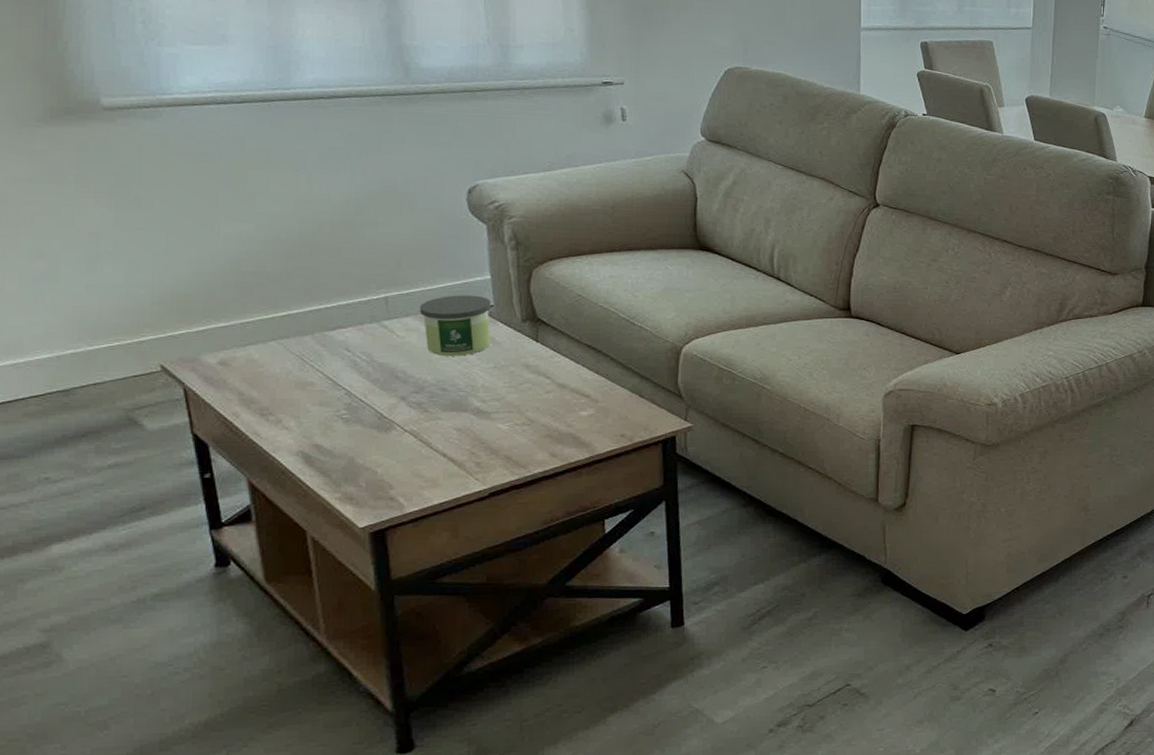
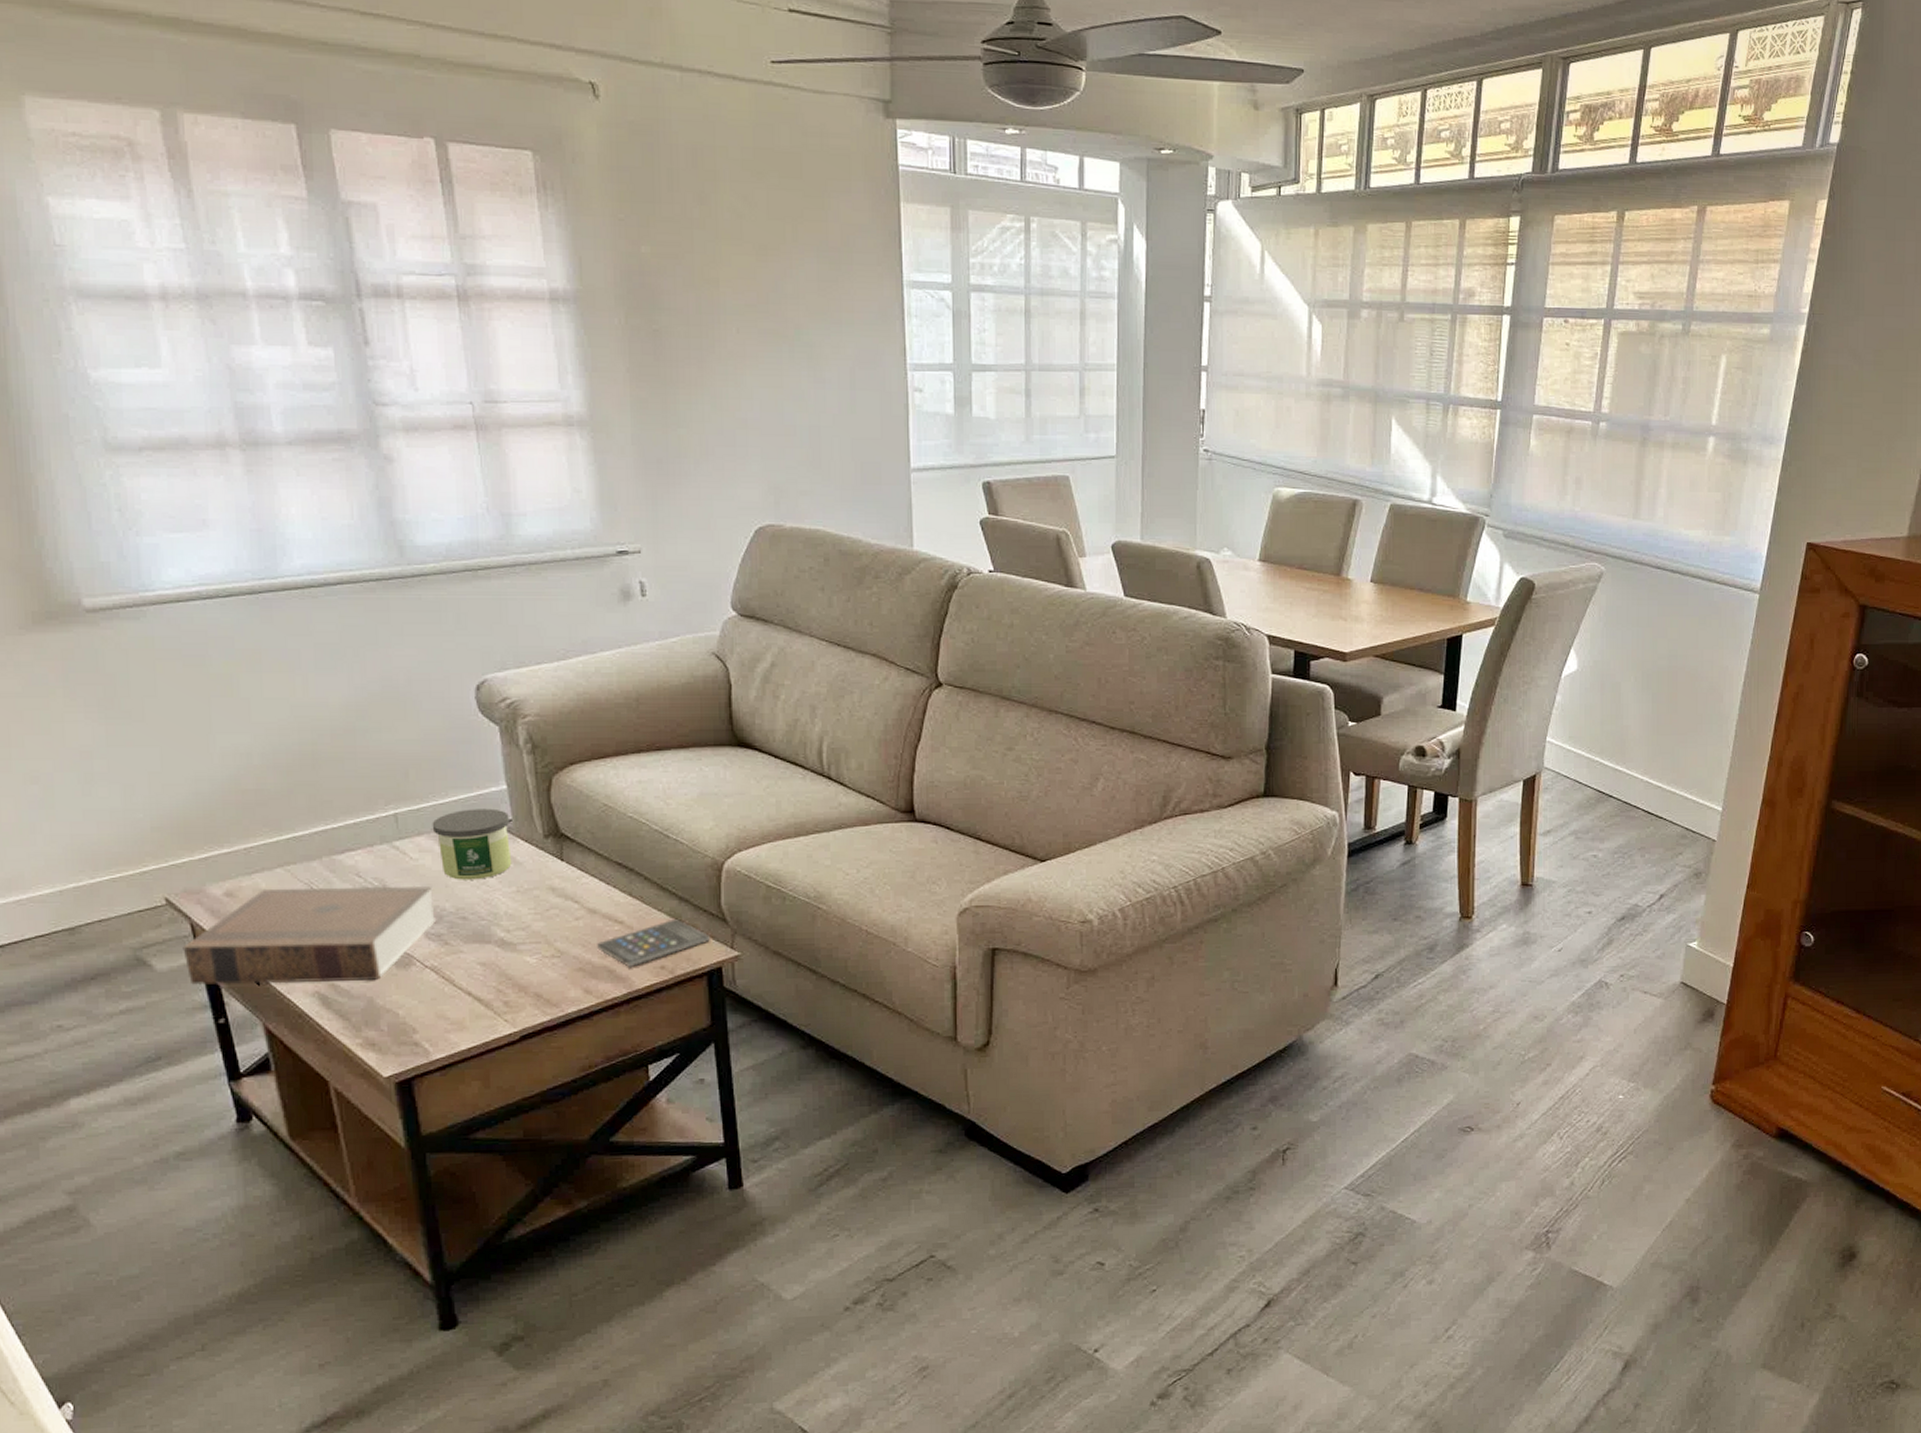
book: none [174,359,419,444] -> present [182,885,437,985]
smartphone: none [564,394,666,435] -> present [597,918,710,967]

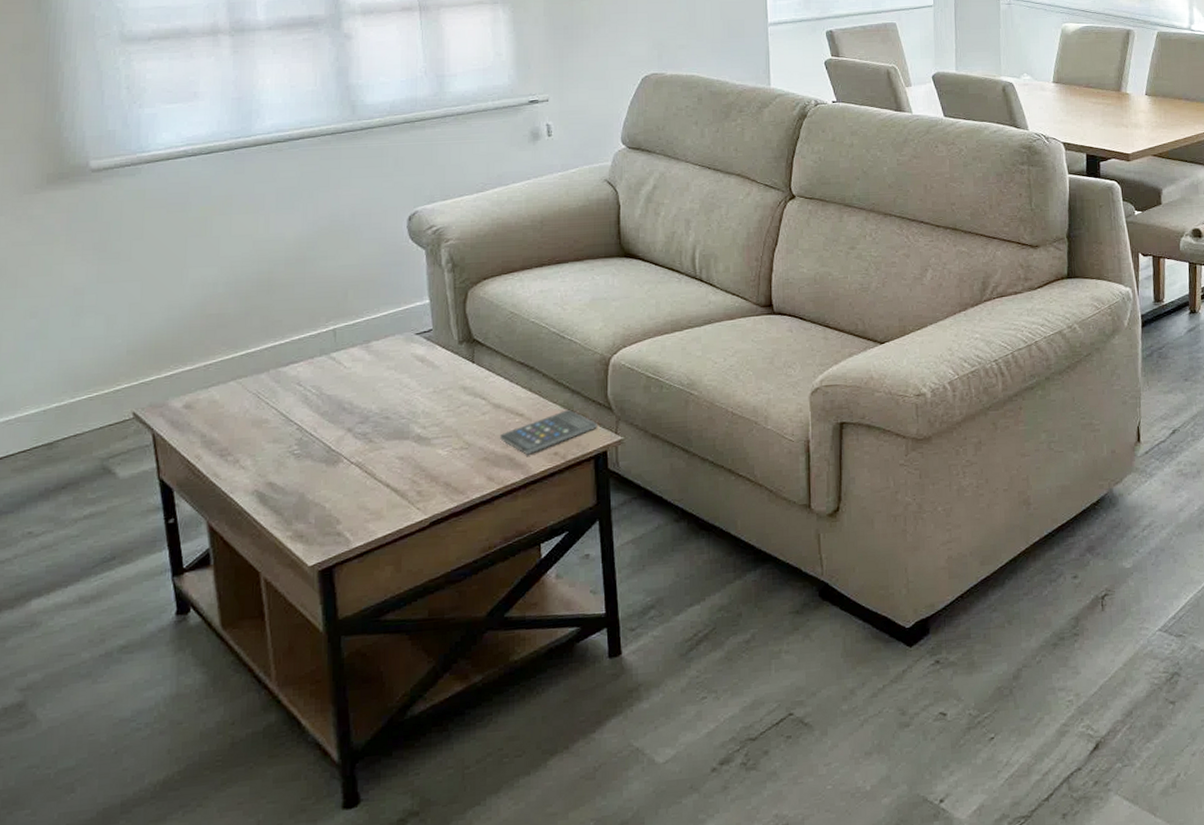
book: present [182,885,437,985] -> none [143,390,364,489]
candle: present [432,808,512,880] -> none [364,320,431,384]

